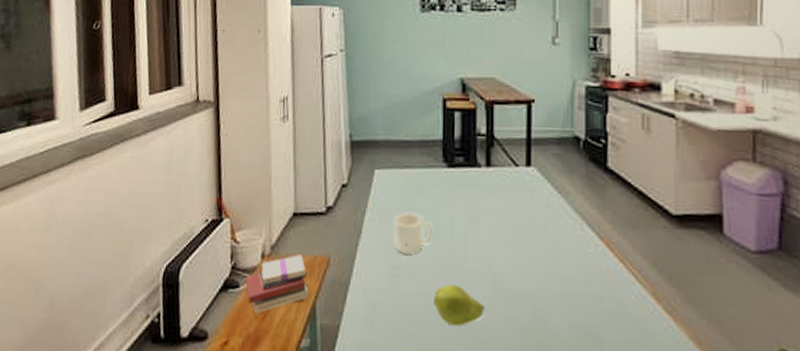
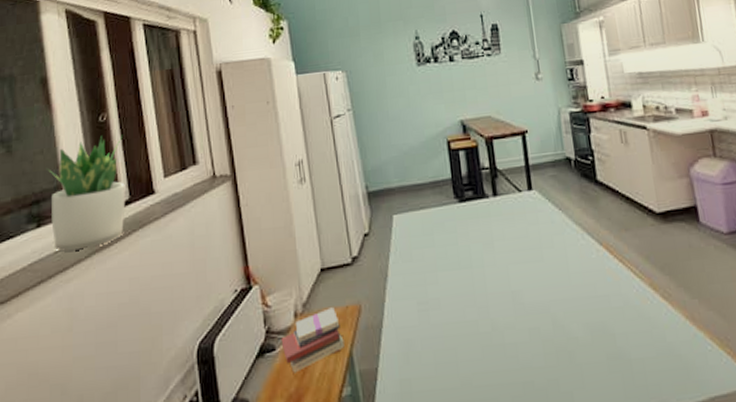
planter: none [40,43,114,155] -> present [47,135,126,252]
mug: present [393,212,433,255] -> none [416,249,454,289]
fruit: present [434,284,485,326] -> none [462,309,510,347]

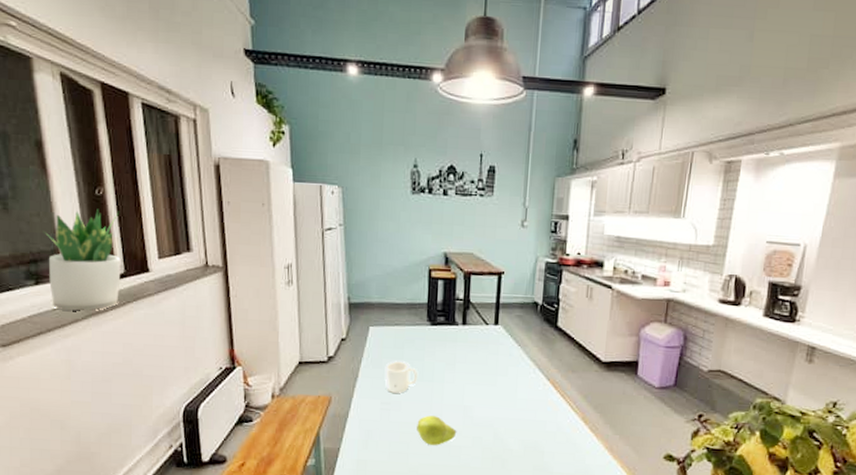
books: present [281,307,344,373] -> none [258,395,313,442]
mug: none [416,249,454,289] -> present [385,361,417,393]
fruit: none [462,309,510,347] -> present [417,415,457,445]

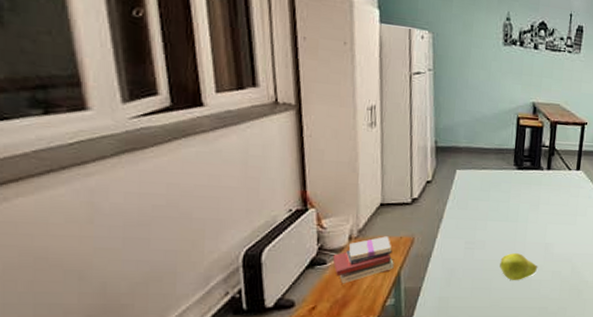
planter: present [44,208,121,312] -> none [58,31,166,147]
books: none [258,395,313,442] -> present [332,236,394,284]
mug: present [385,361,417,393] -> none [470,202,503,233]

